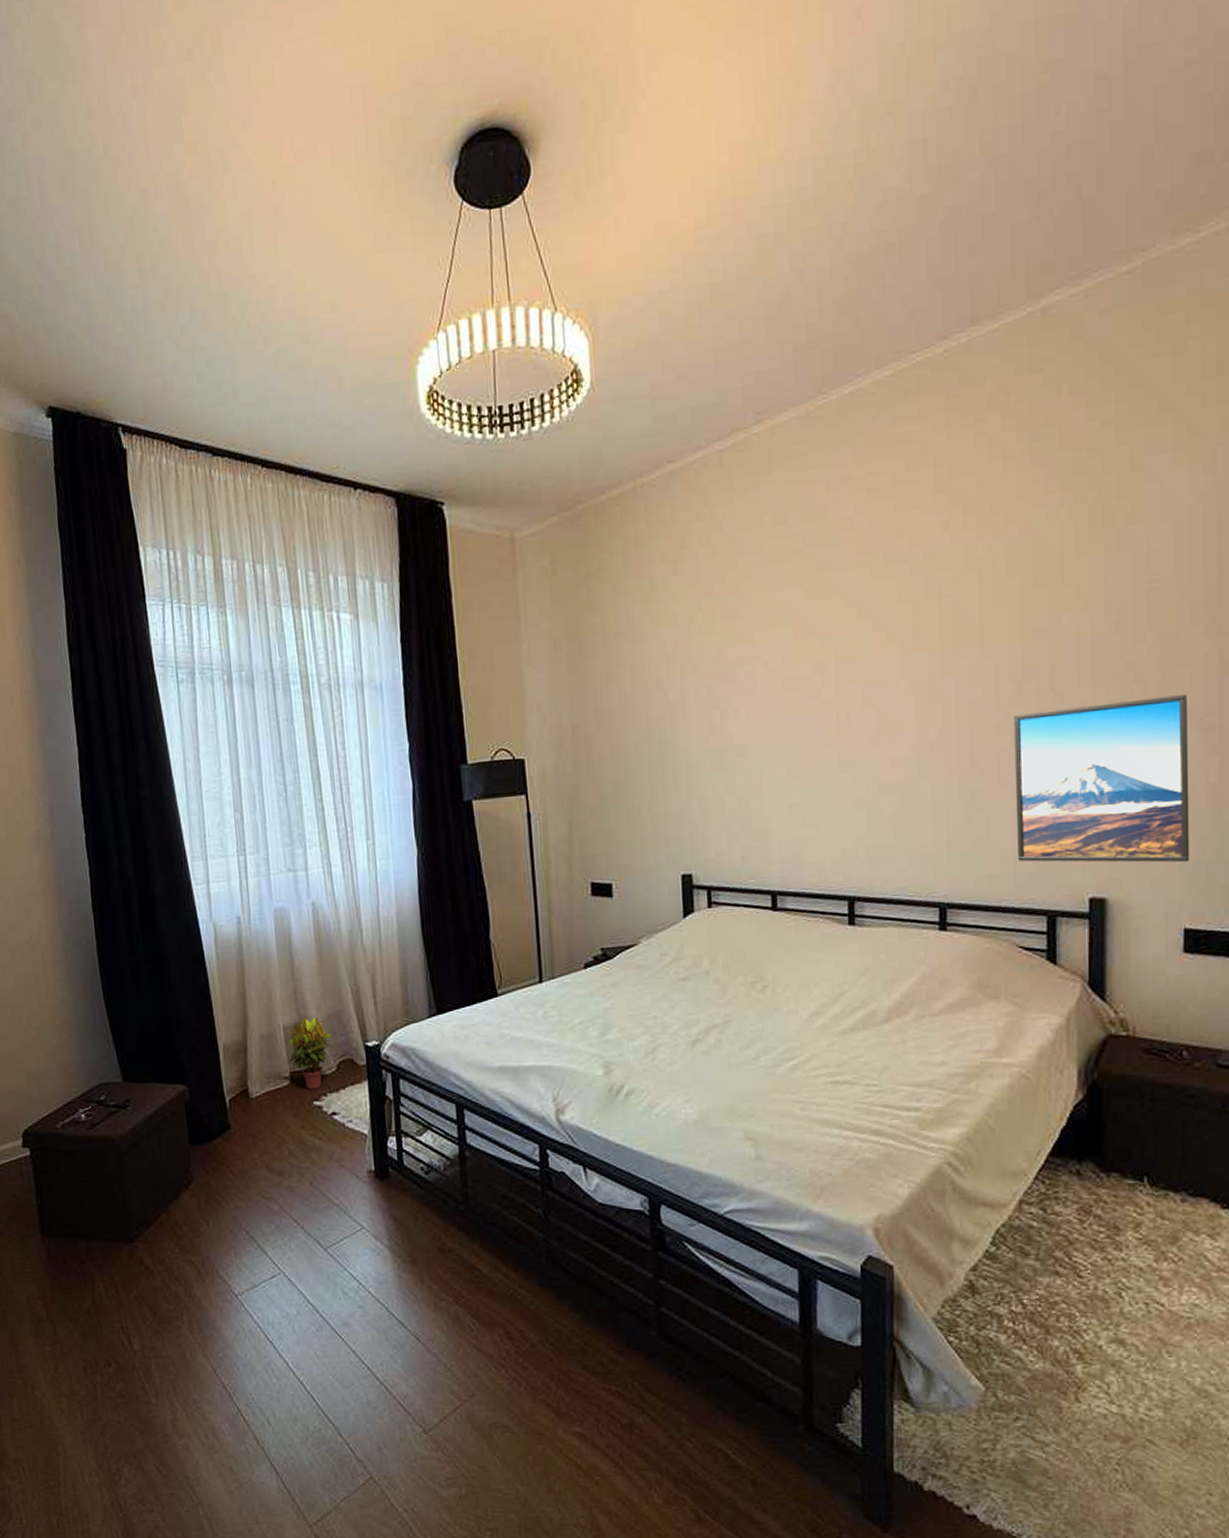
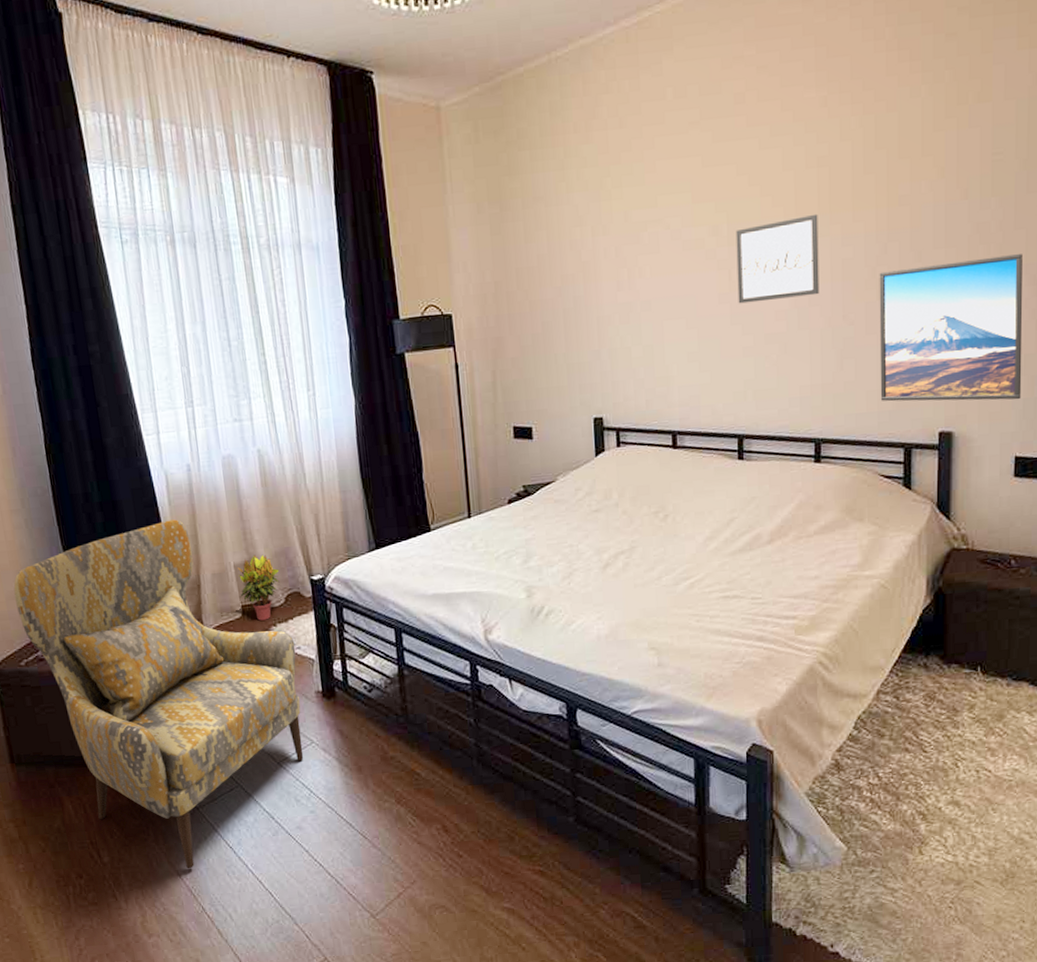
armchair: none [53,975,353,1364] -> present [13,519,304,869]
wall art: none [844,649,943,750] -> present [735,213,820,304]

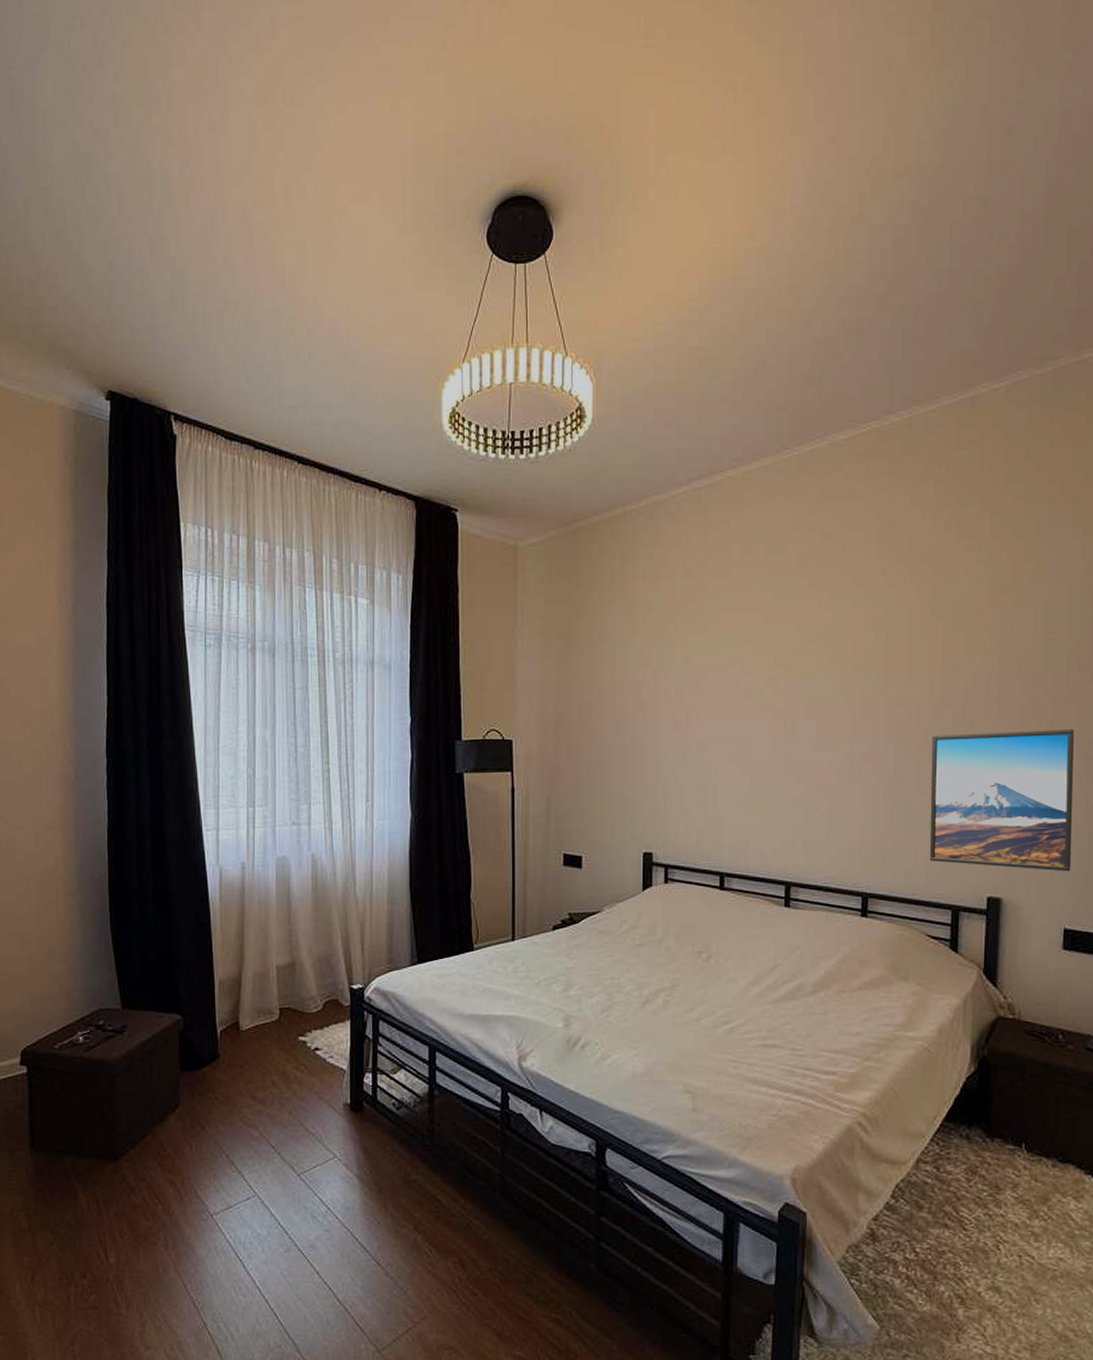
armchair: present [13,519,304,869] -> none [58,916,328,1280]
potted plant: present [236,554,280,621] -> none [278,958,320,1025]
wall art: present [735,213,820,304] -> none [792,674,874,754]

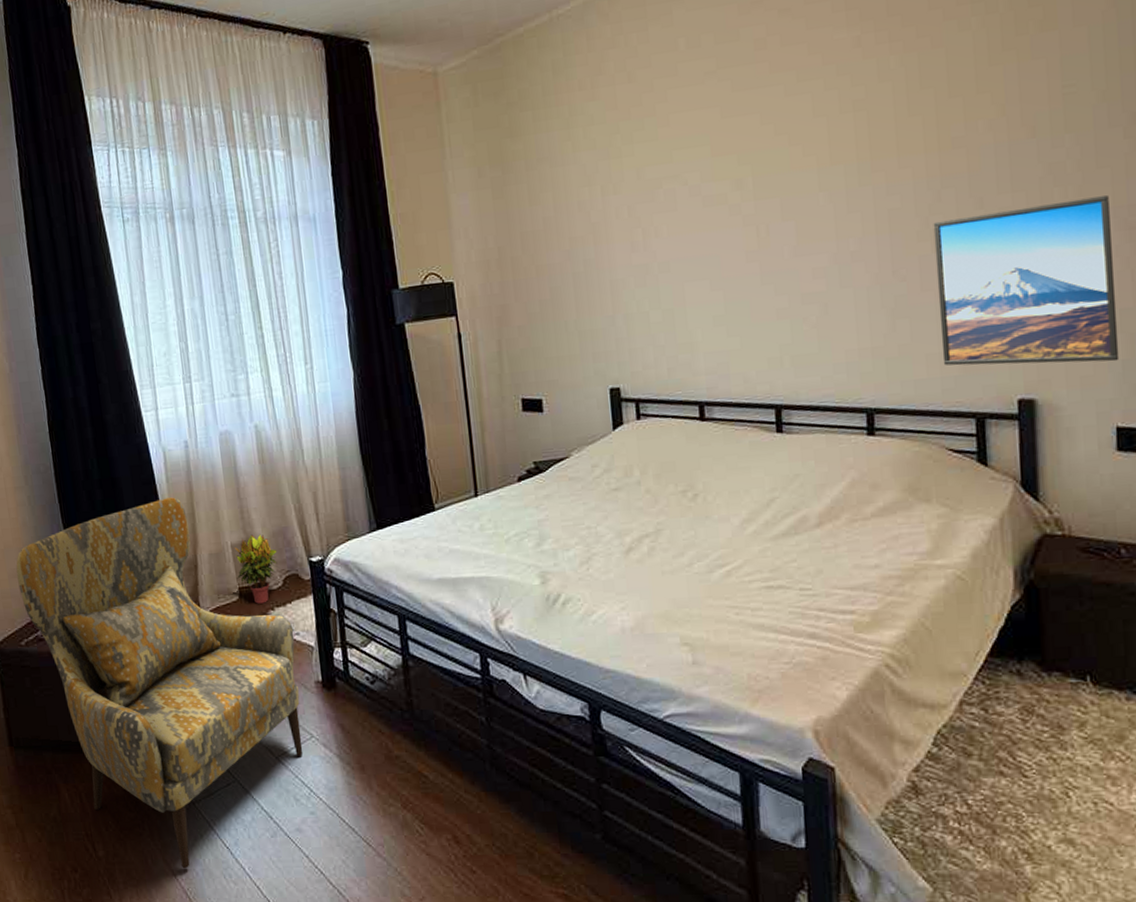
armchair: none [58,916,328,1280] -> present [16,497,303,869]
potted plant: none [278,958,320,1025] -> present [234,534,278,604]

